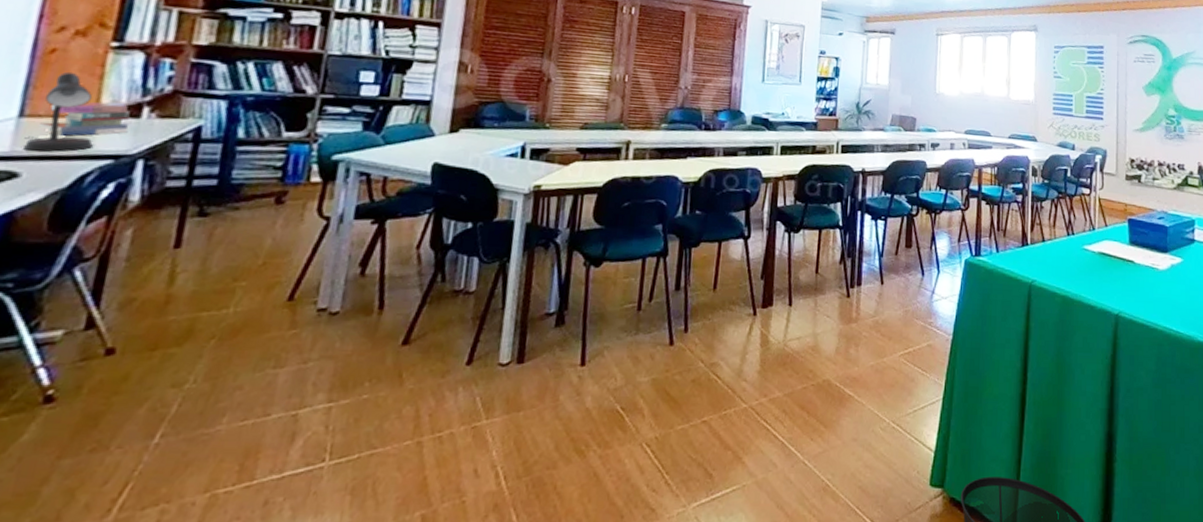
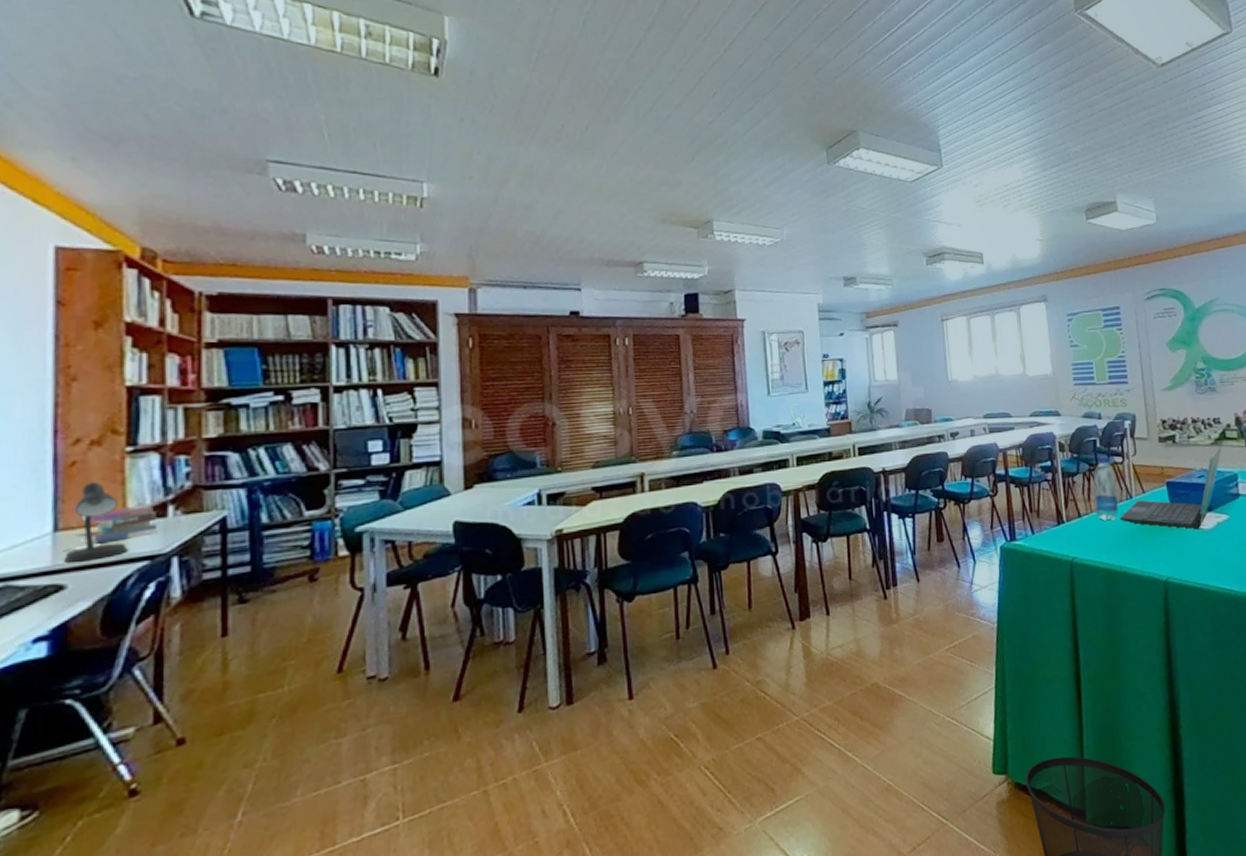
bottle: none [1059,185,1082,249] -> present [1094,456,1119,521]
laptop computer: none [1081,191,1183,267] -> present [1120,446,1222,529]

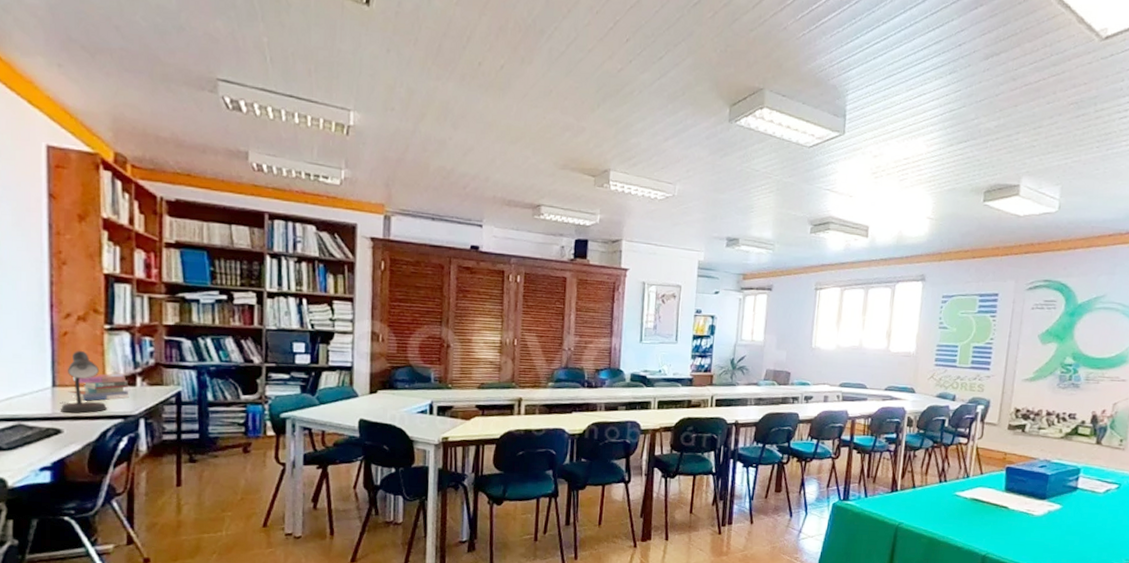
bottle: present [1094,456,1119,521] -> none [930,435,958,495]
laptop computer: present [1120,446,1222,529] -> none [953,440,1071,513]

